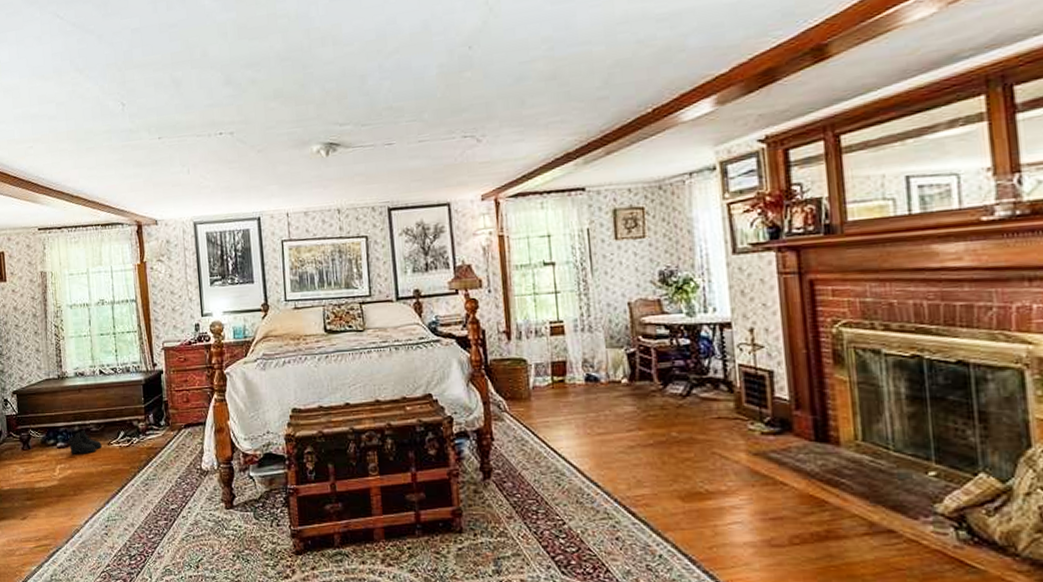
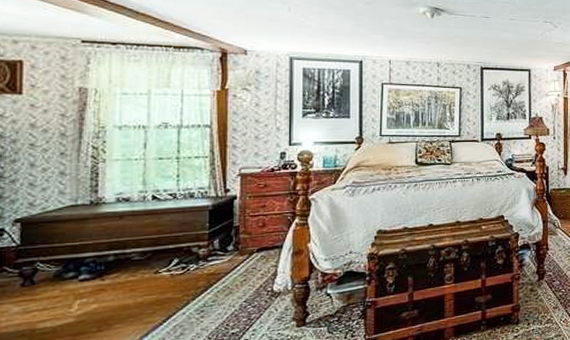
boots: present [68,429,102,454] -> none [97,259,146,287]

